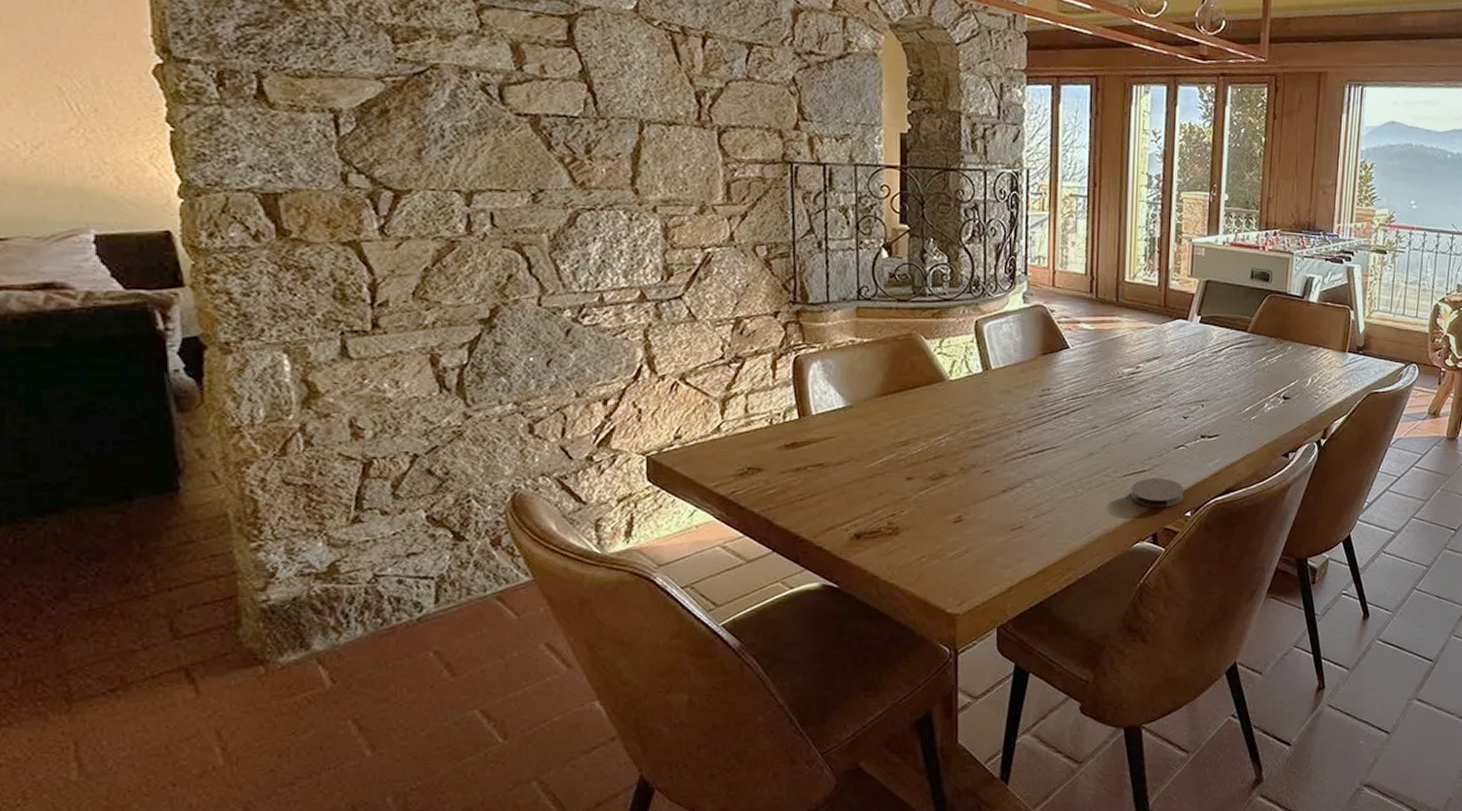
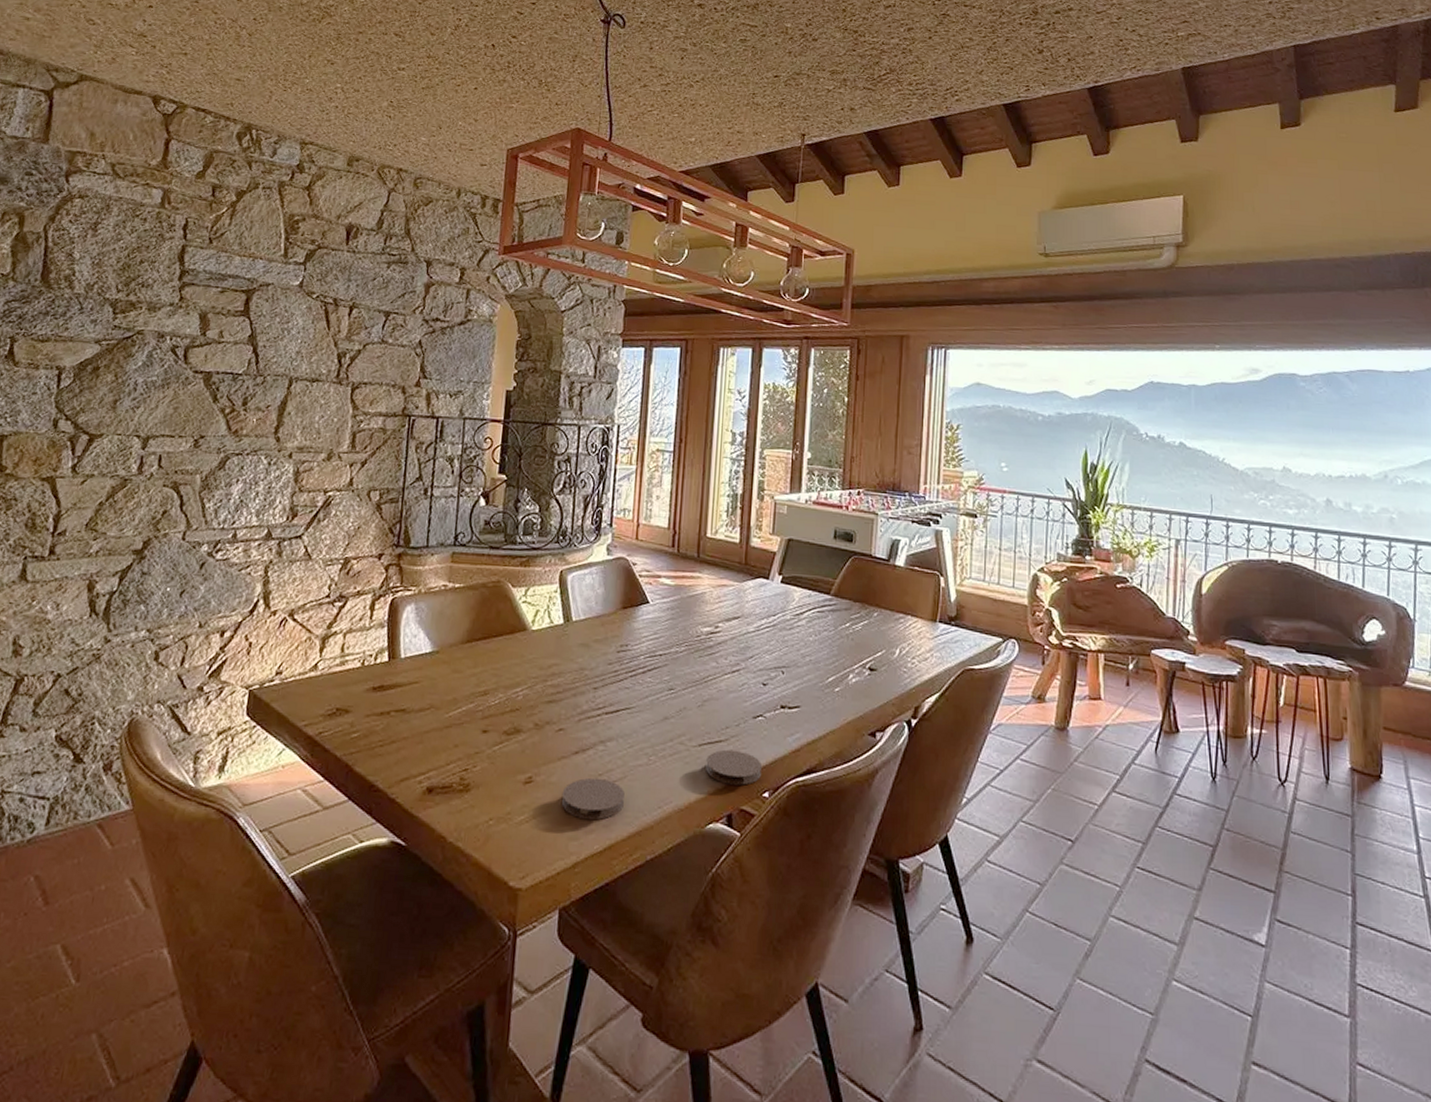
coaster: none [992,512,1054,550] -> present [561,777,625,820]

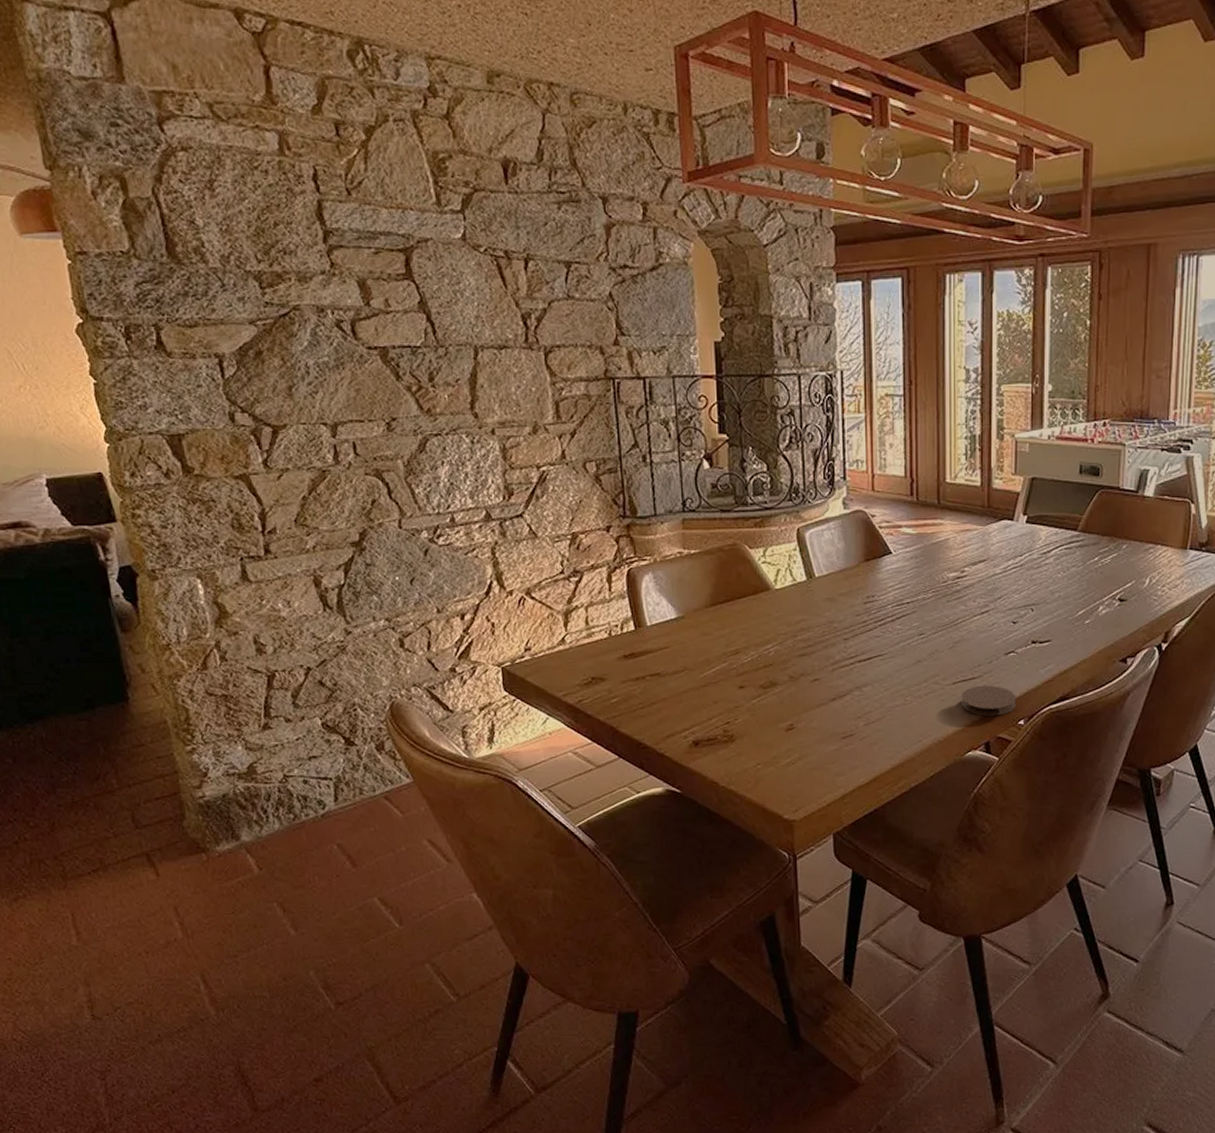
coaster: present [561,777,625,820] -> none [824,720,885,758]

